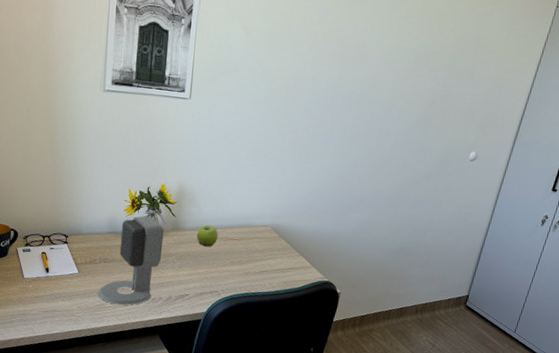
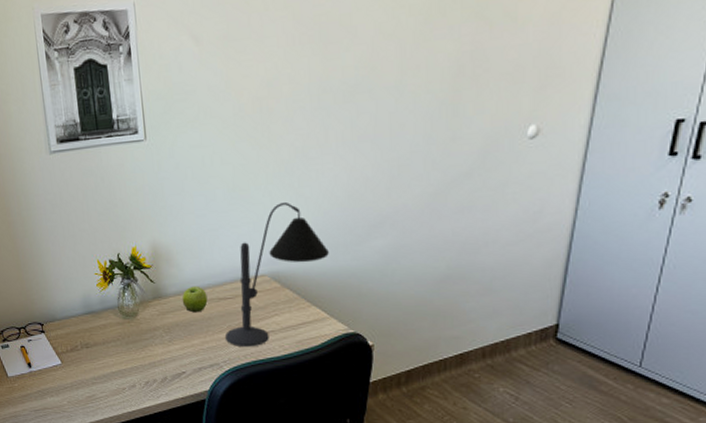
speaker: present [98,215,164,305] -> none [86,286,147,394]
desk lamp: none [226,171,320,282] -> present [224,201,329,348]

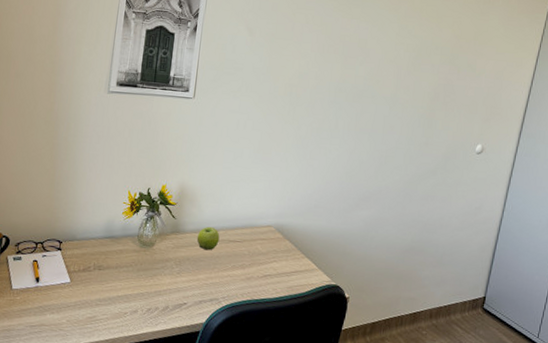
desk lamp: present [224,201,329,348] -> none [227,168,325,287]

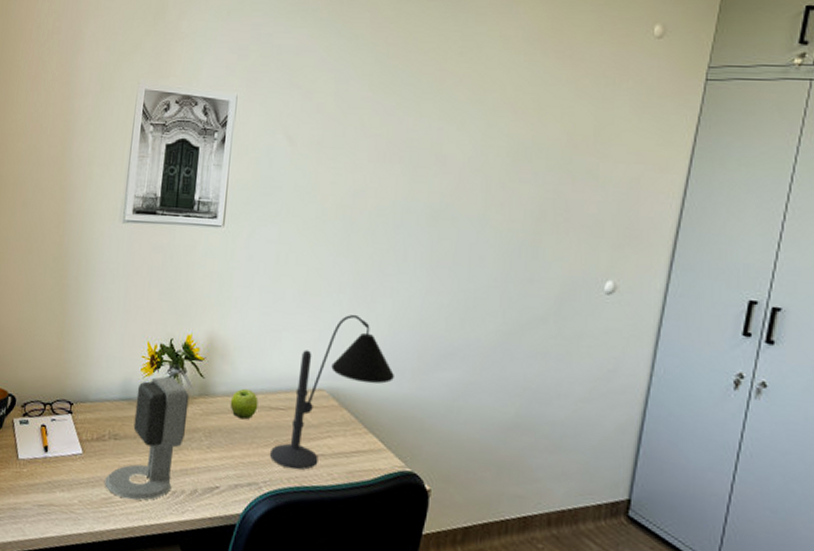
speaker: none [90,218,163,317] -> present [104,376,189,501]
desk lamp: none [227,168,325,287] -> present [269,314,394,470]

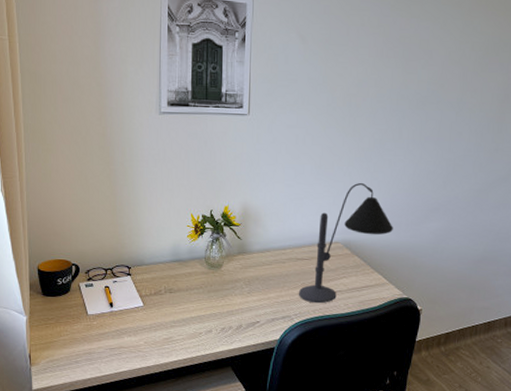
speaker: present [104,376,189,501] -> none [165,240,230,338]
fruit: present [230,388,259,420] -> none [264,245,287,269]

